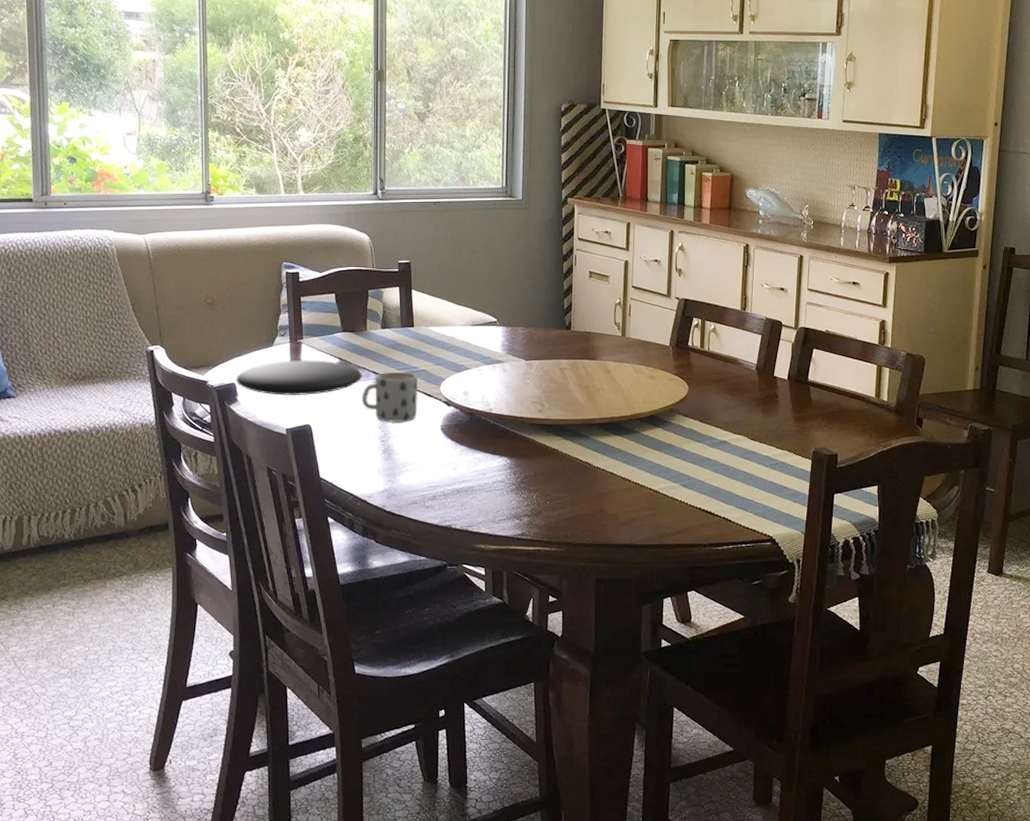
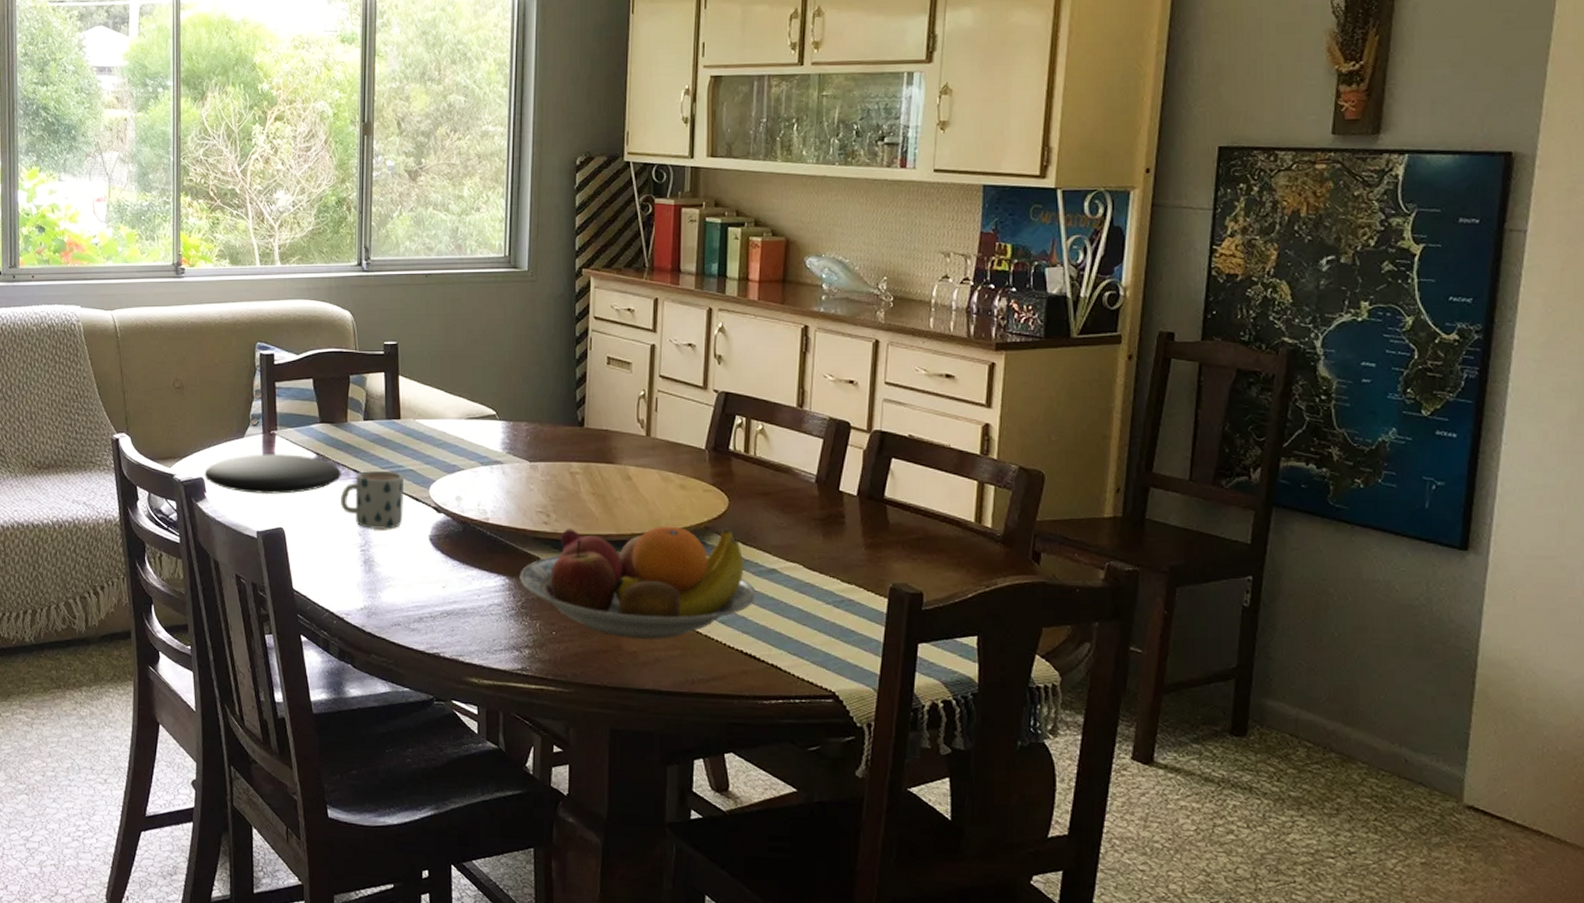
fruit bowl: none [519,409,711,504] -> present [519,526,756,640]

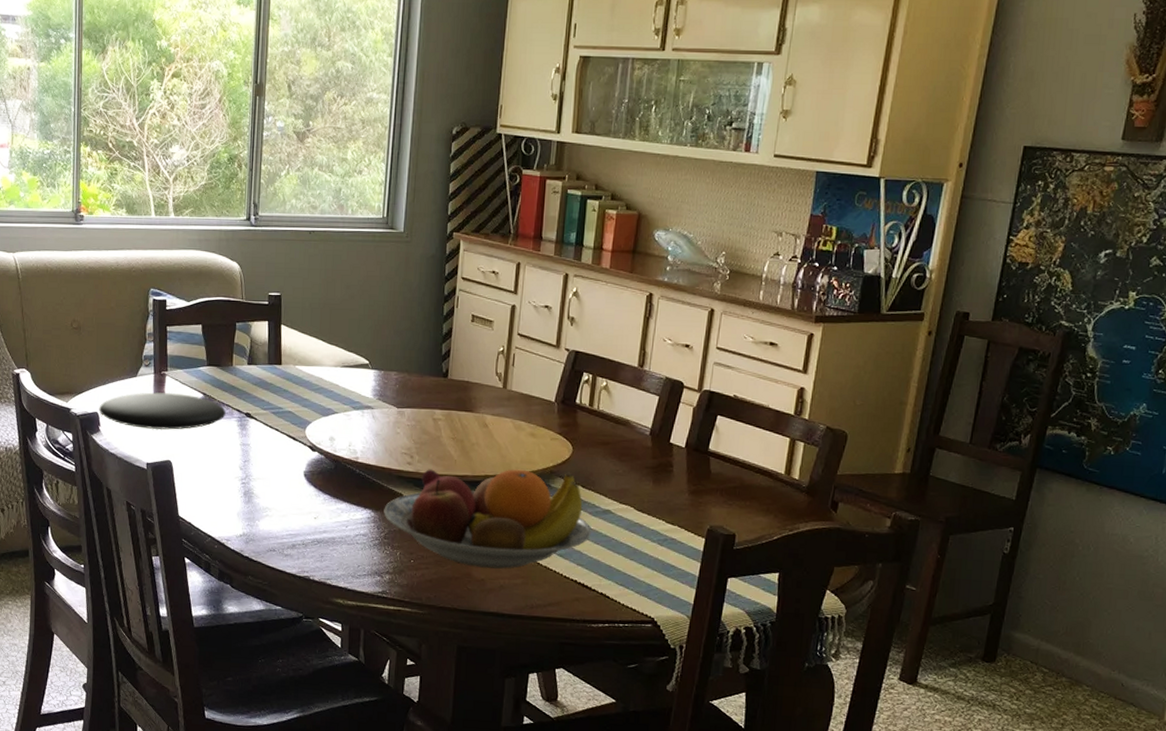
mug: present [341,470,405,530] -> none [224,410,283,466]

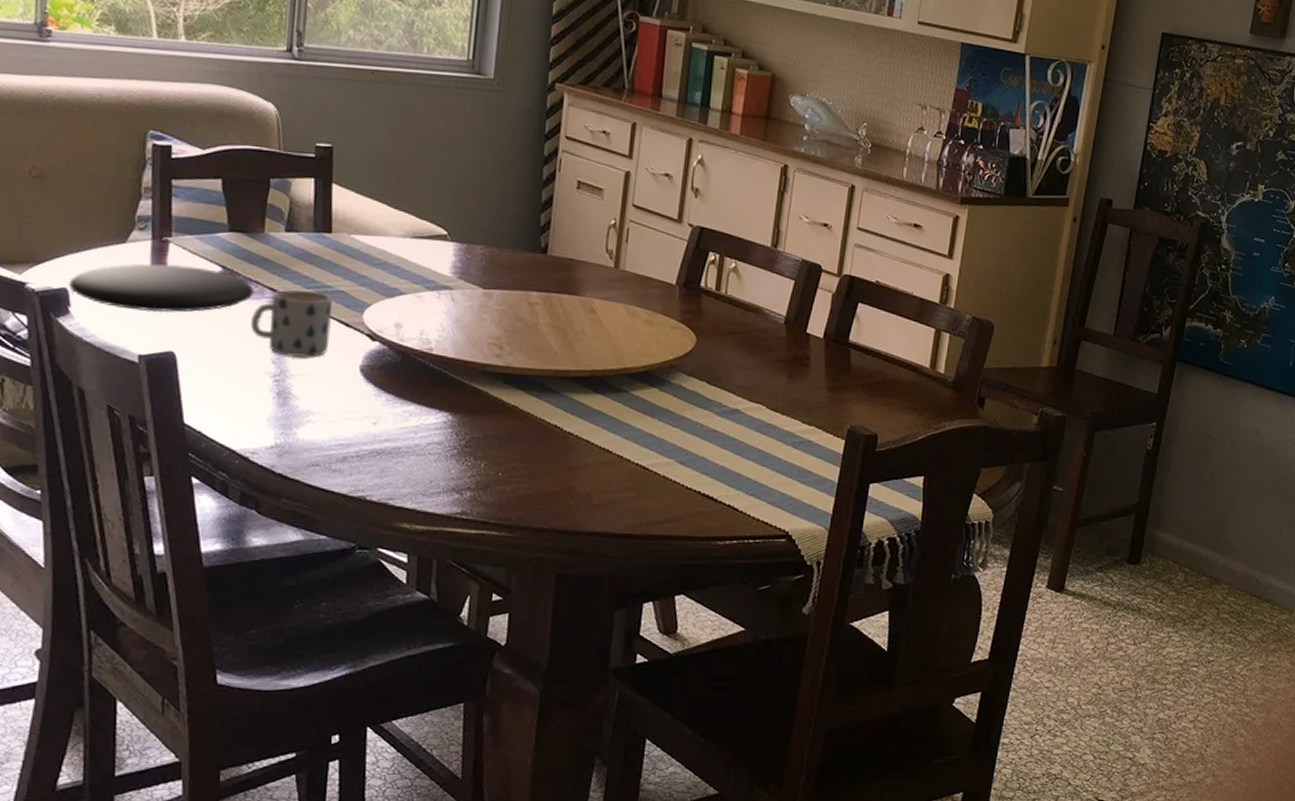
mug: none [224,410,283,466] -> present [251,289,332,358]
fruit bowl: present [384,469,591,569] -> none [464,362,718,481]

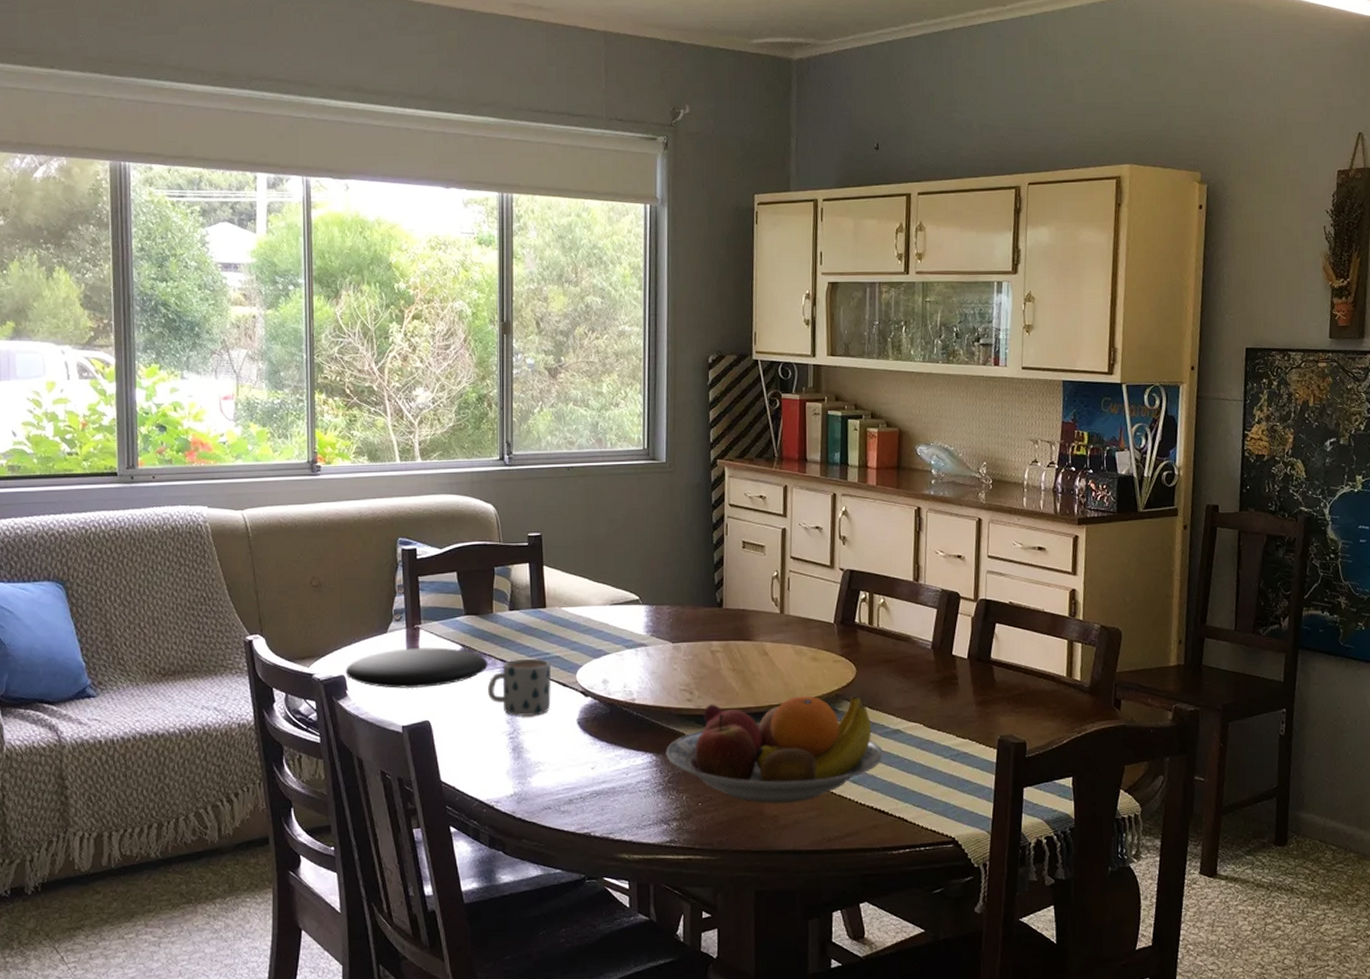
fruit bowl: none [464,362,718,481] -> present [666,694,883,804]

